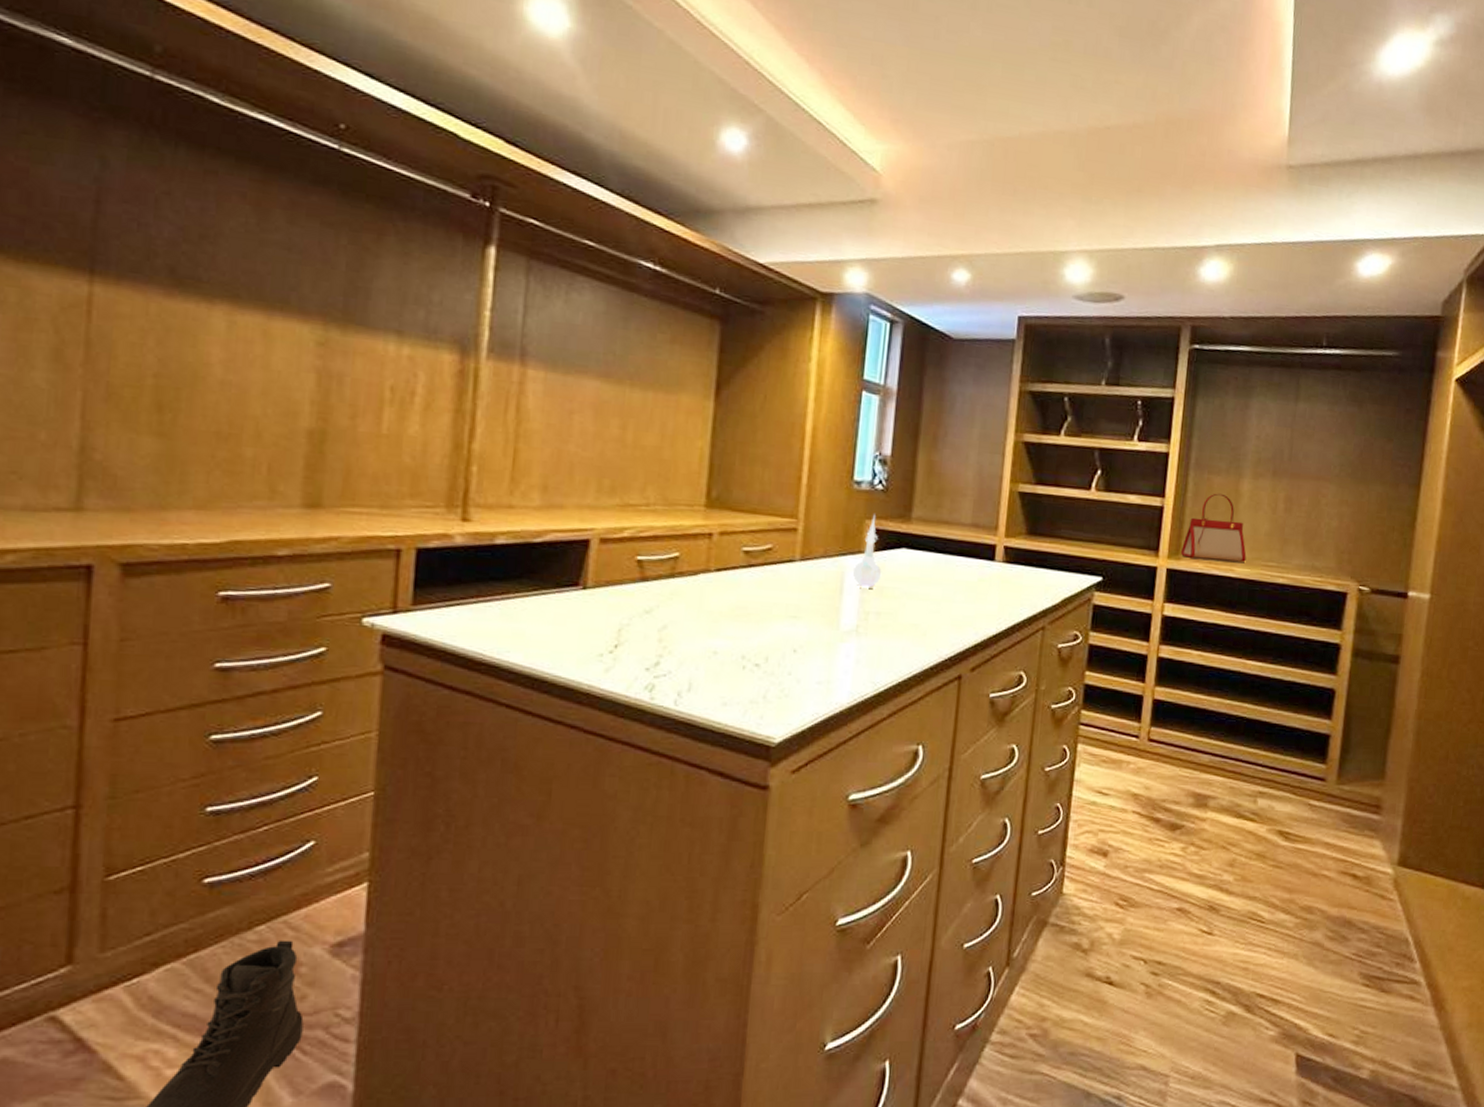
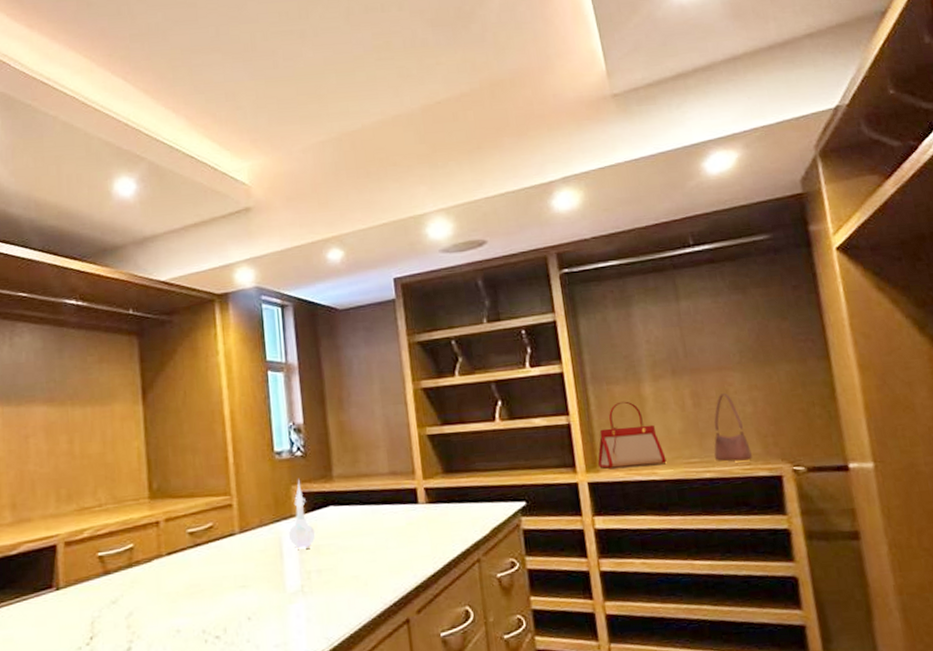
shoulder bag: none [1290,503,1326,573] -> present [714,393,752,462]

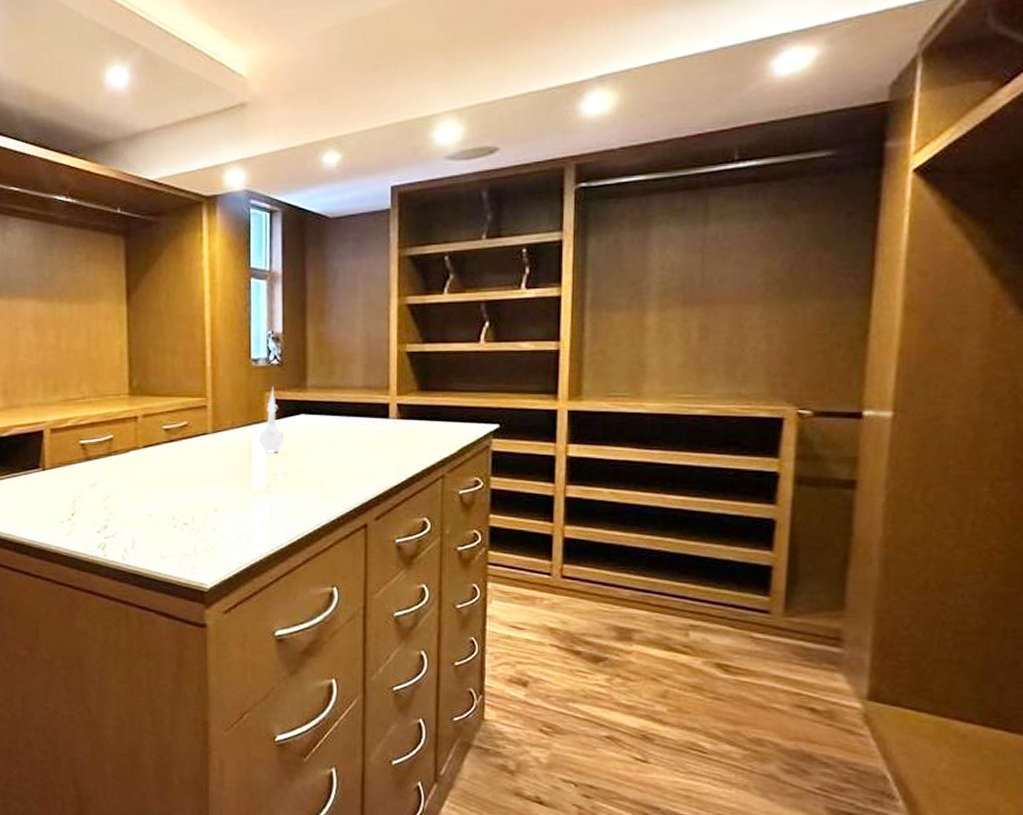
handbag: present [597,401,667,469] -> none [581,330,658,398]
shoulder bag: present [714,393,752,462] -> none [711,328,755,400]

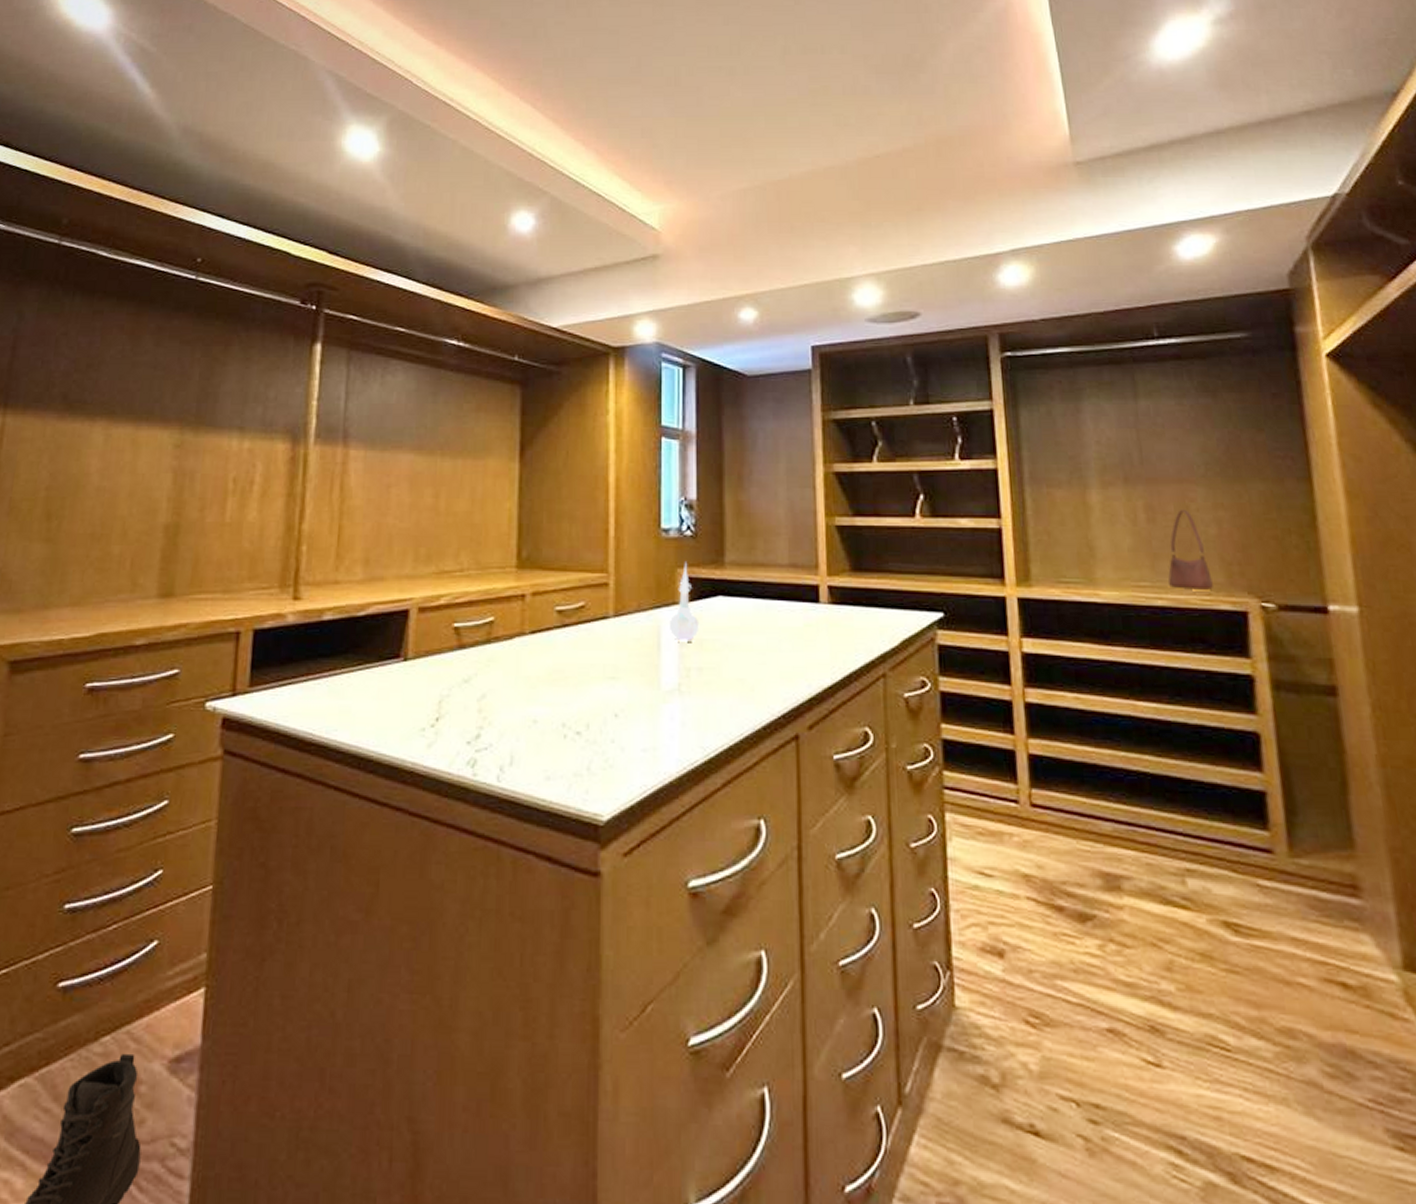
shoulder bag: none [711,328,755,400] -> present [1167,510,1213,590]

